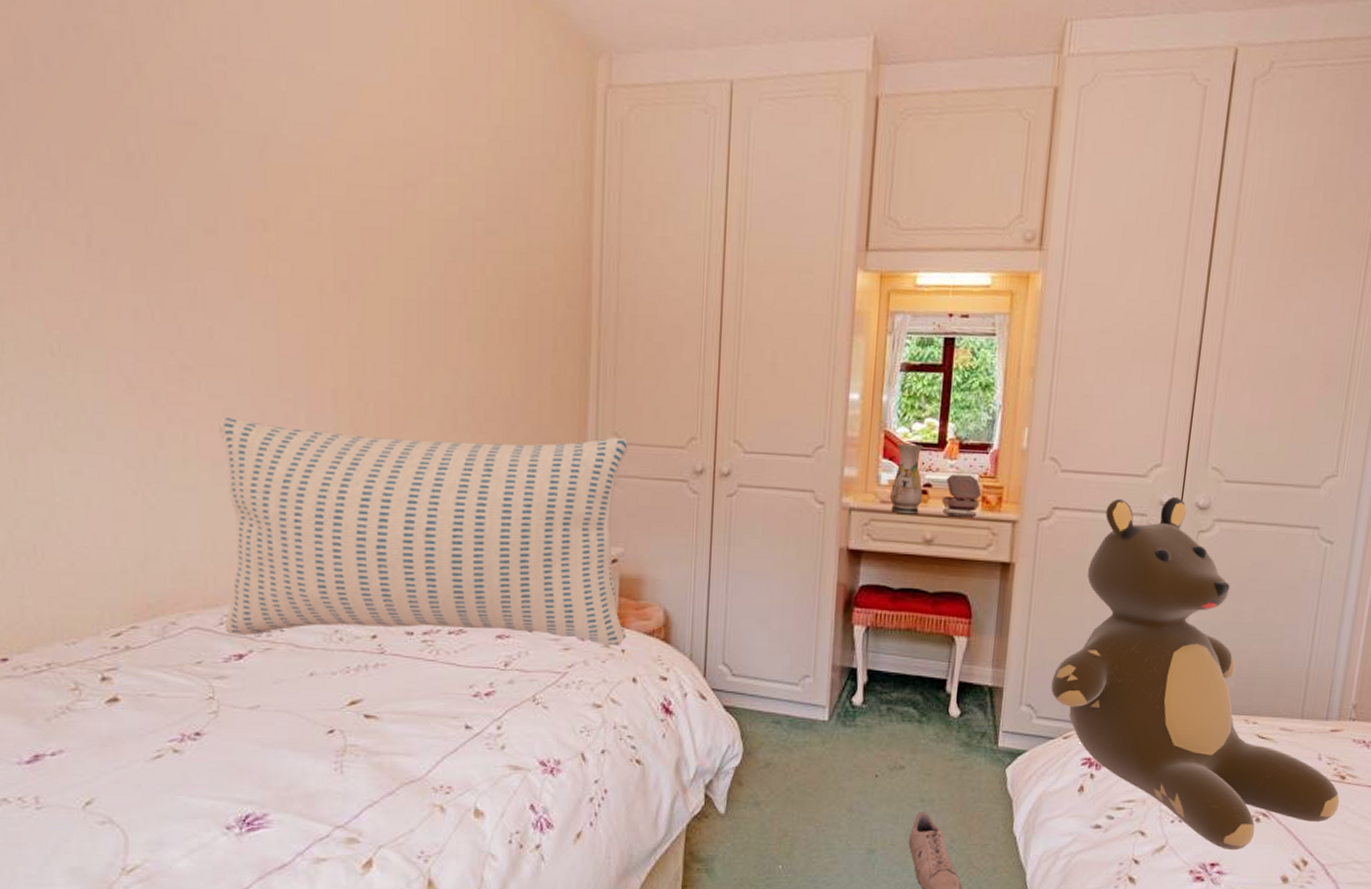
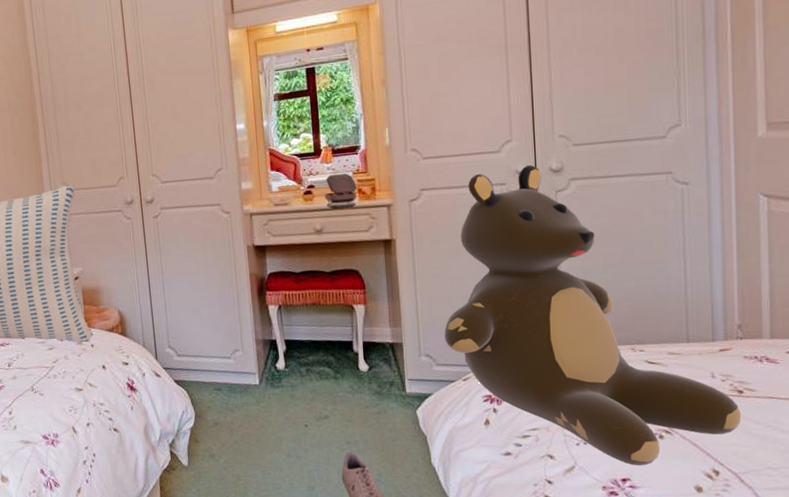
vase: present [890,443,924,515] -> none [281,155,309,213]

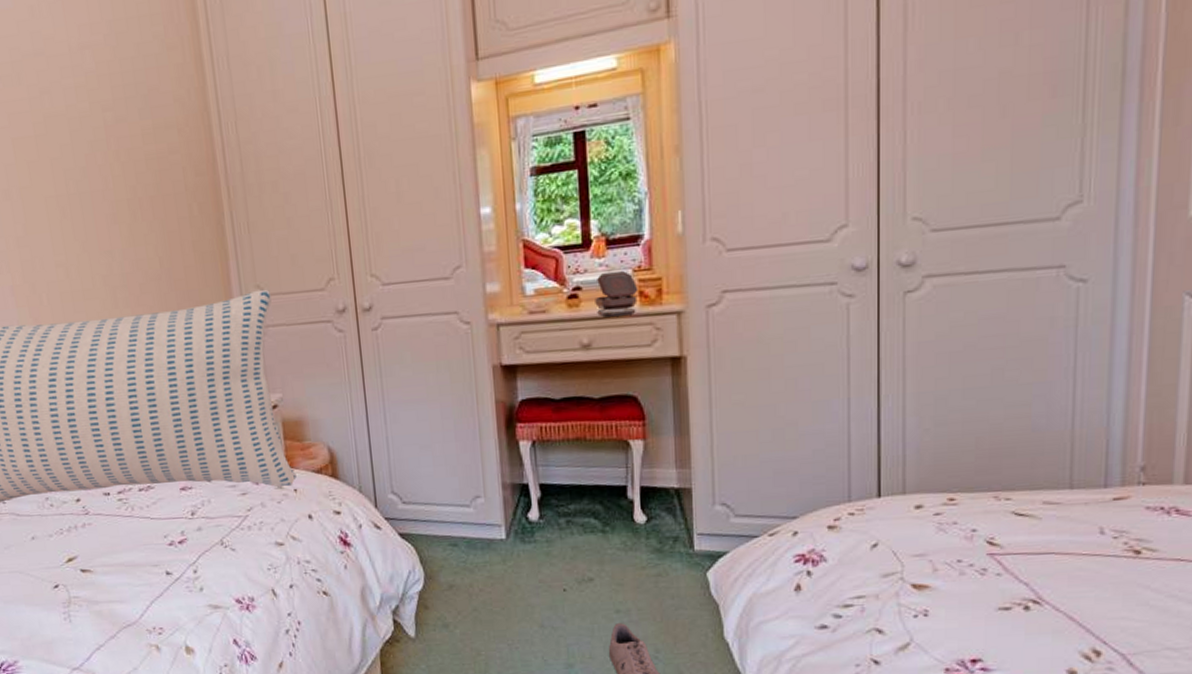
teddy bear: present [444,164,742,466] -> none [747,257,1137,644]

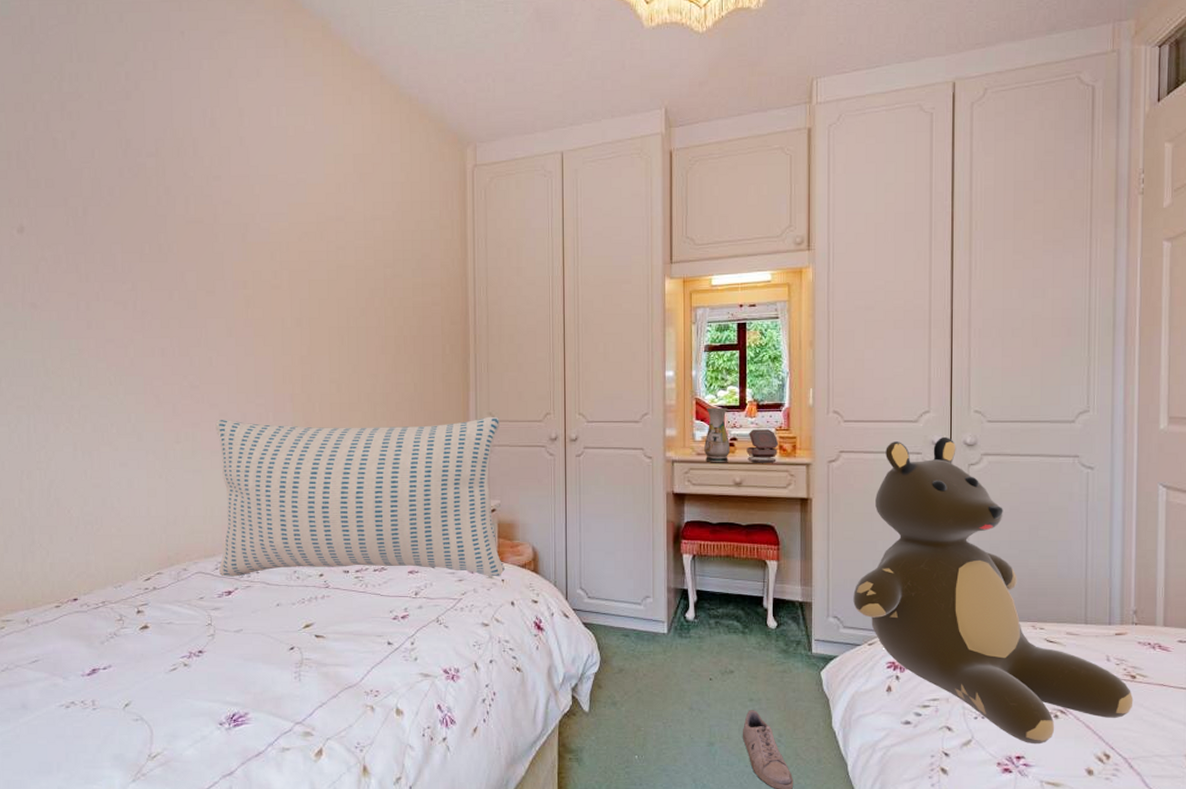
vase: none [538,247,574,323] -> present [704,407,731,463]
teddy bear: none [747,257,1137,644] -> present [853,436,1134,745]

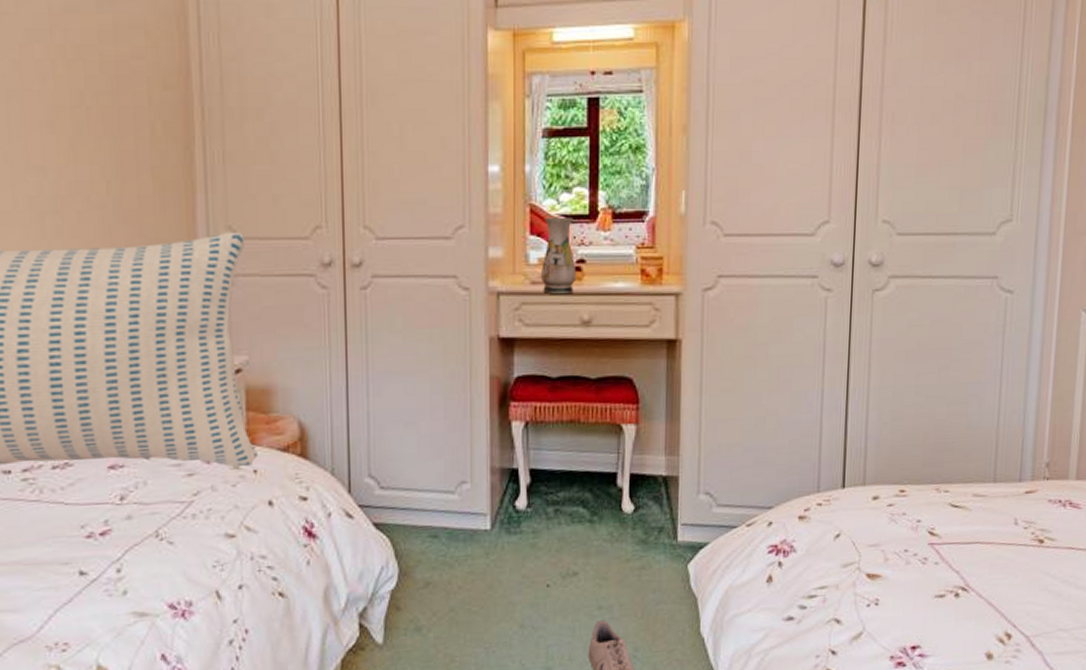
jewelry box: present [746,429,779,463] -> none [598,247,641,294]
teddy bear: present [853,436,1134,745] -> none [730,254,1040,631]

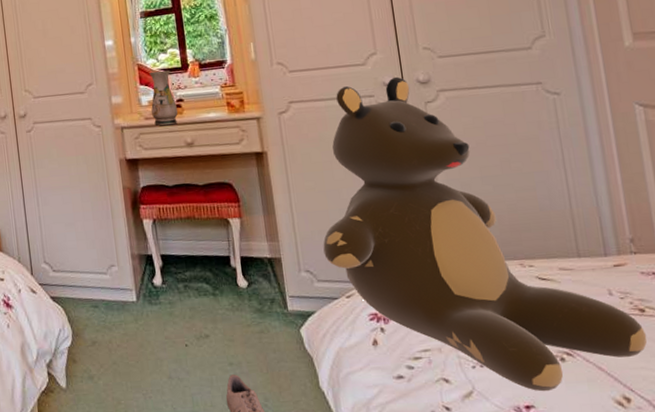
teddy bear: none [730,254,1040,631] -> present [323,76,648,392]

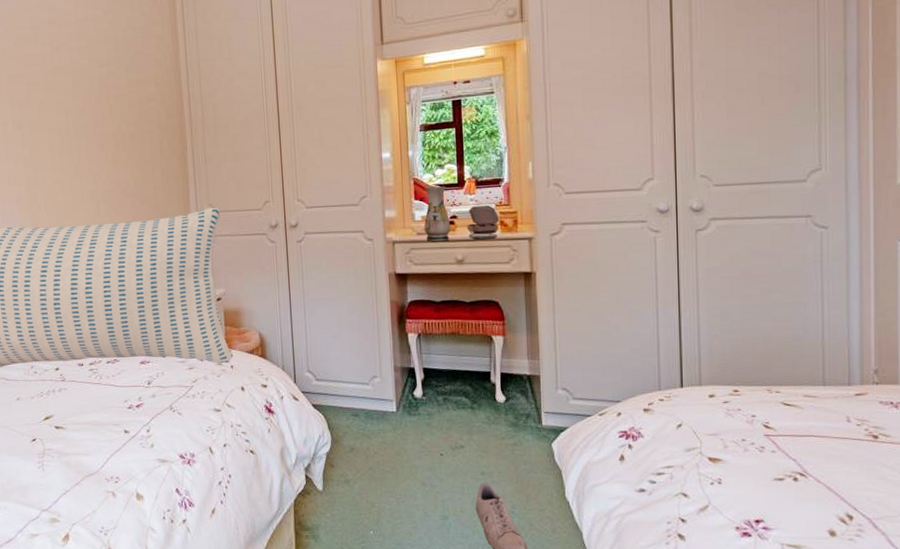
jewelry box: none [194,87,226,122] -> present [467,205,500,240]
teddy bear: present [323,76,648,392] -> none [582,203,876,508]

